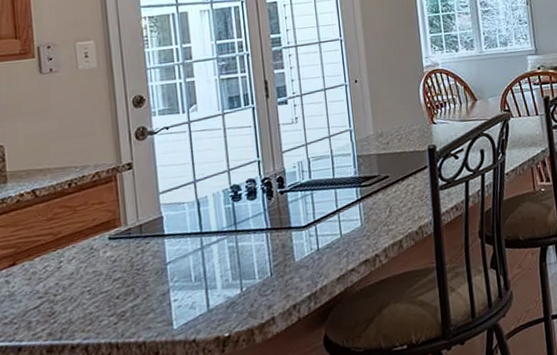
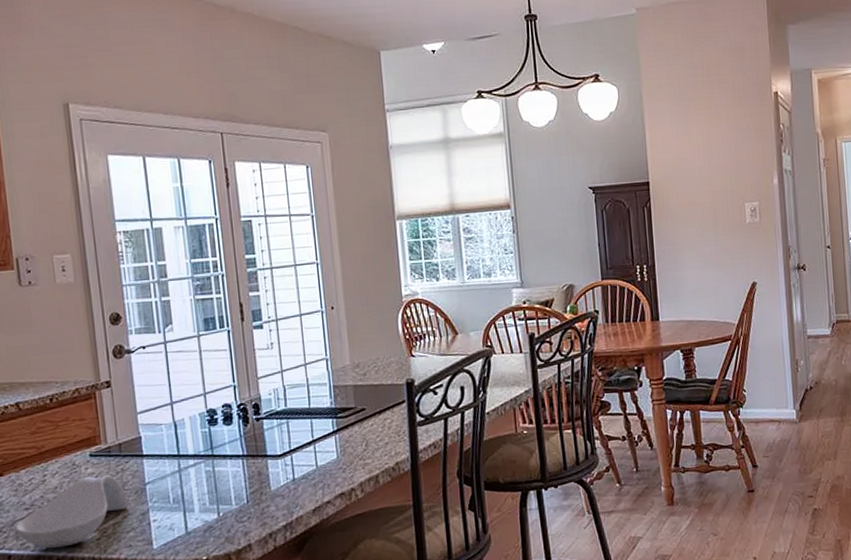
spoon rest: none [26,257,149,337] -> present [15,475,129,549]

